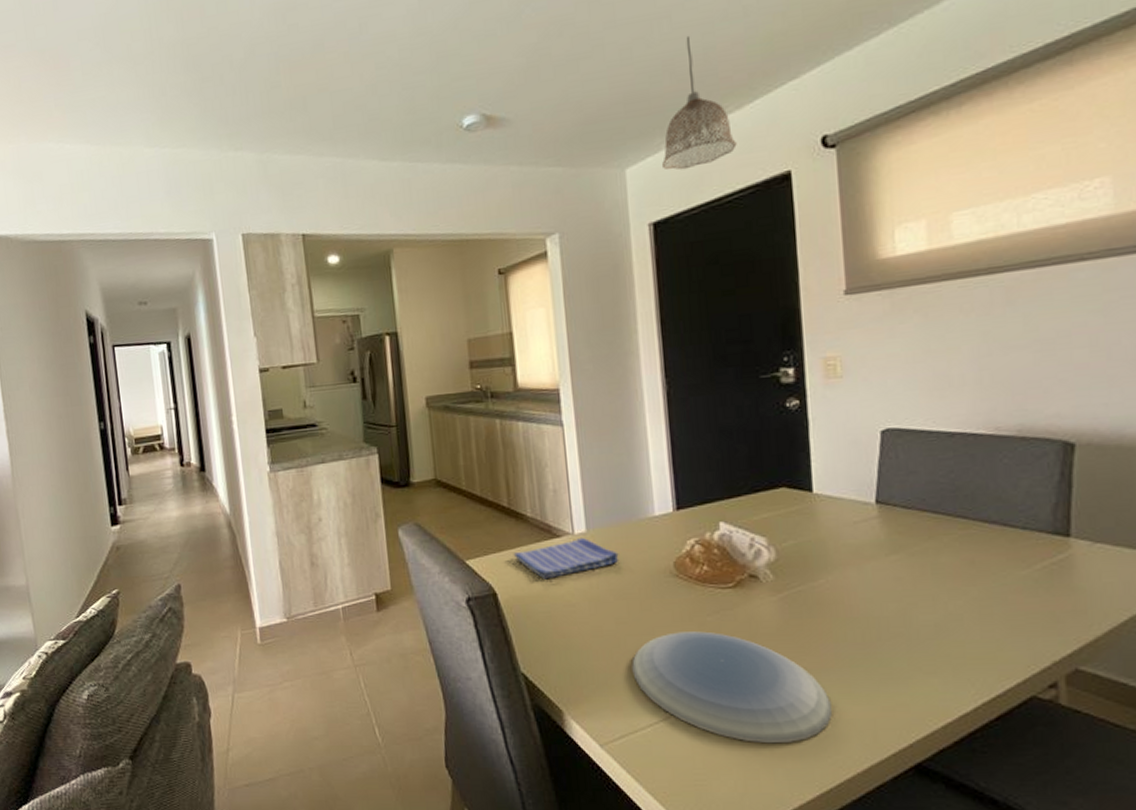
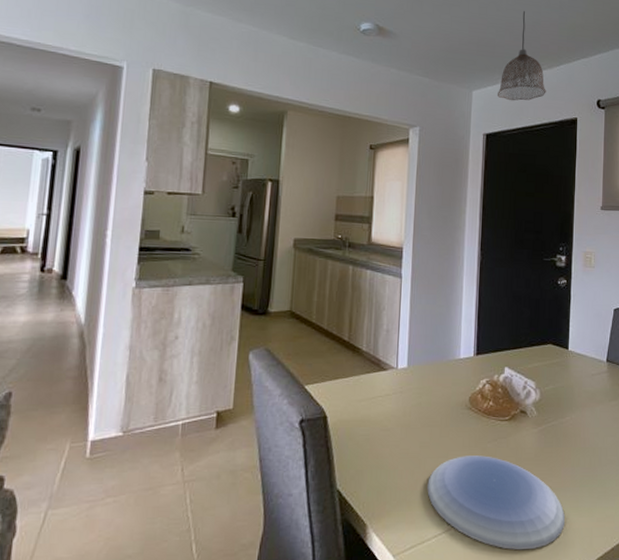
dish towel: present [513,537,619,580] -> none [346,371,430,406]

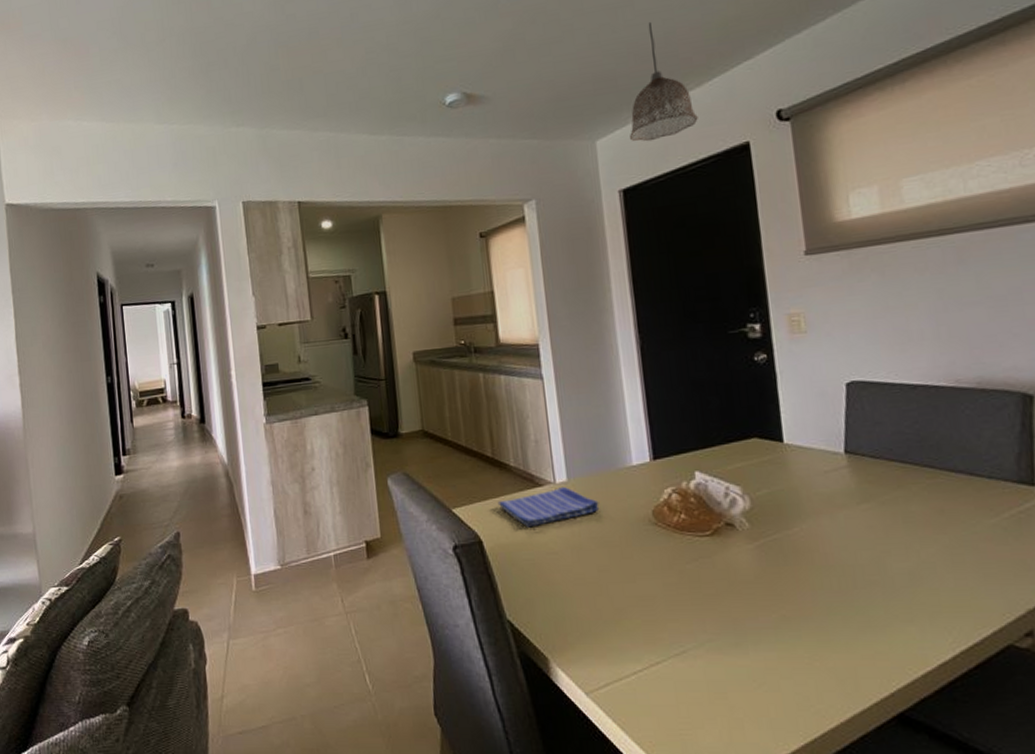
dish towel: none [346,371,430,406] -> present [497,486,600,528]
plate: present [427,455,565,550] -> none [614,579,813,692]

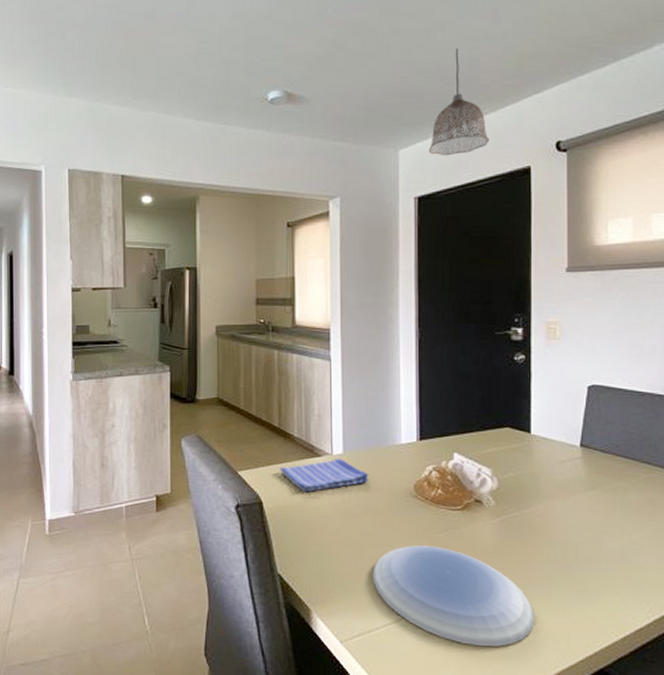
plate: none [614,579,813,692] -> present [372,545,534,647]

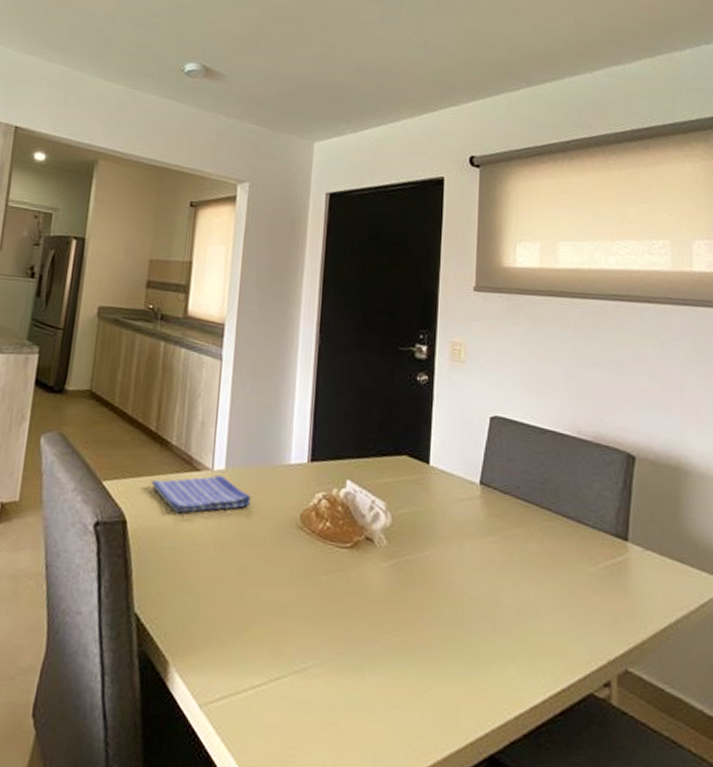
plate: present [372,545,534,647] -> none [244,587,422,721]
pendant lamp: present [429,47,489,156] -> none [345,49,405,156]

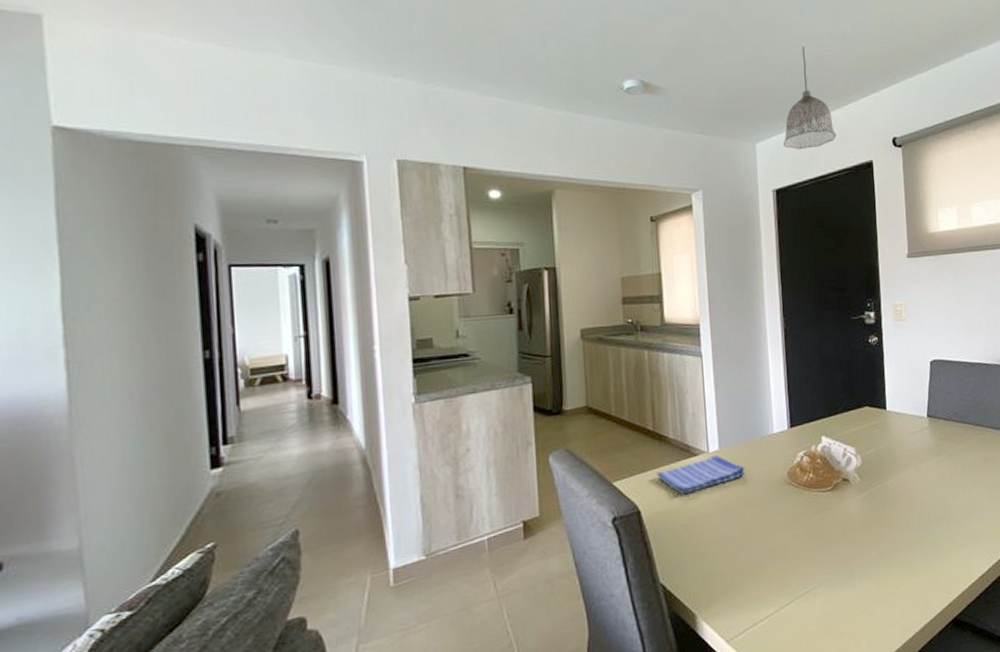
pendant lamp: none [345,49,405,156] -> present [784,46,836,150]

